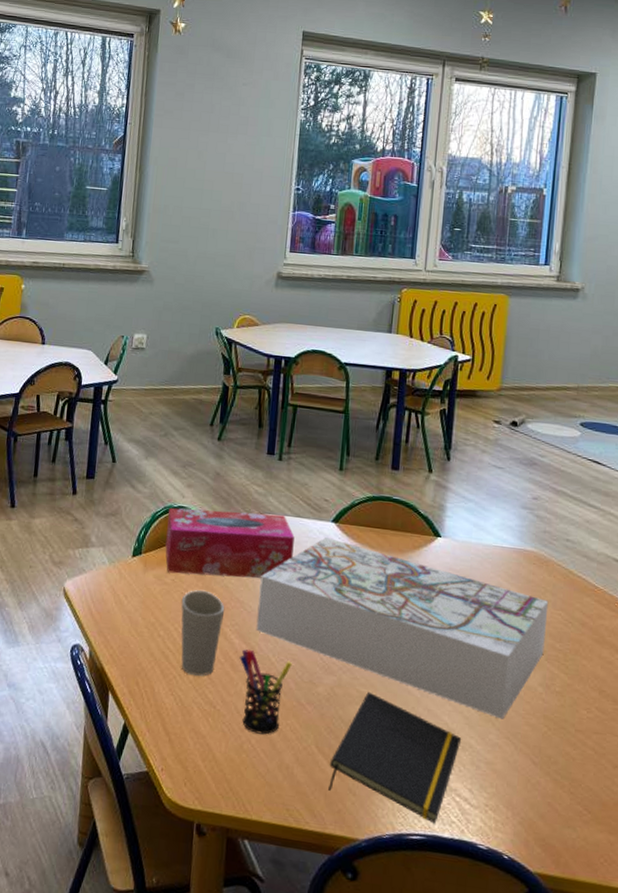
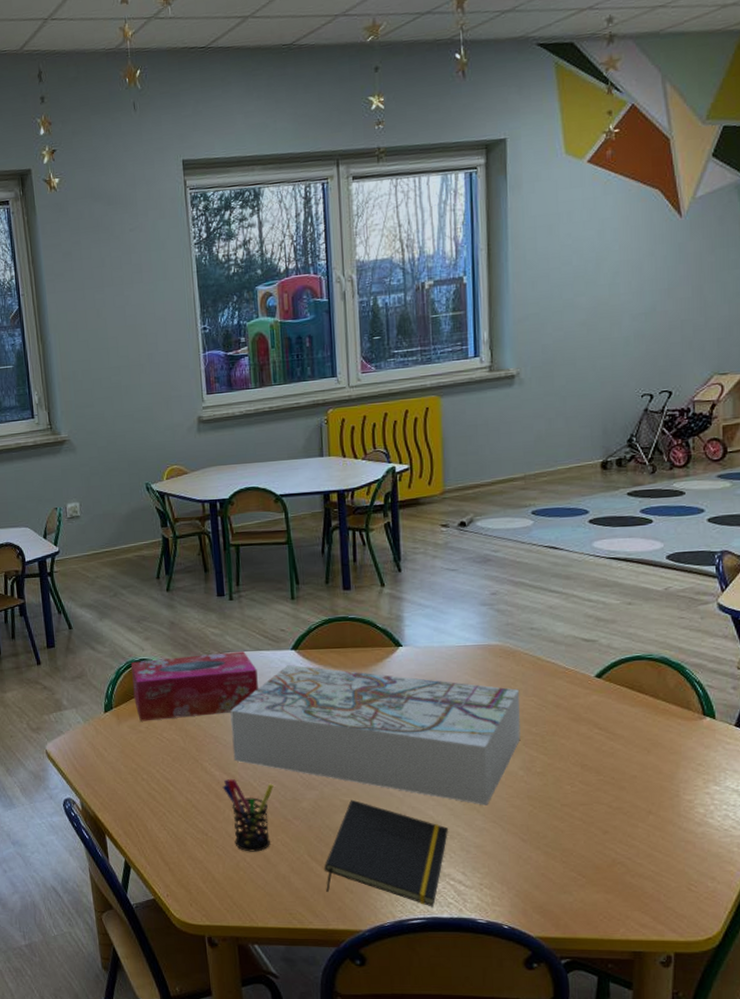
cup: present [181,590,225,676] -> none [158,733,202,809]

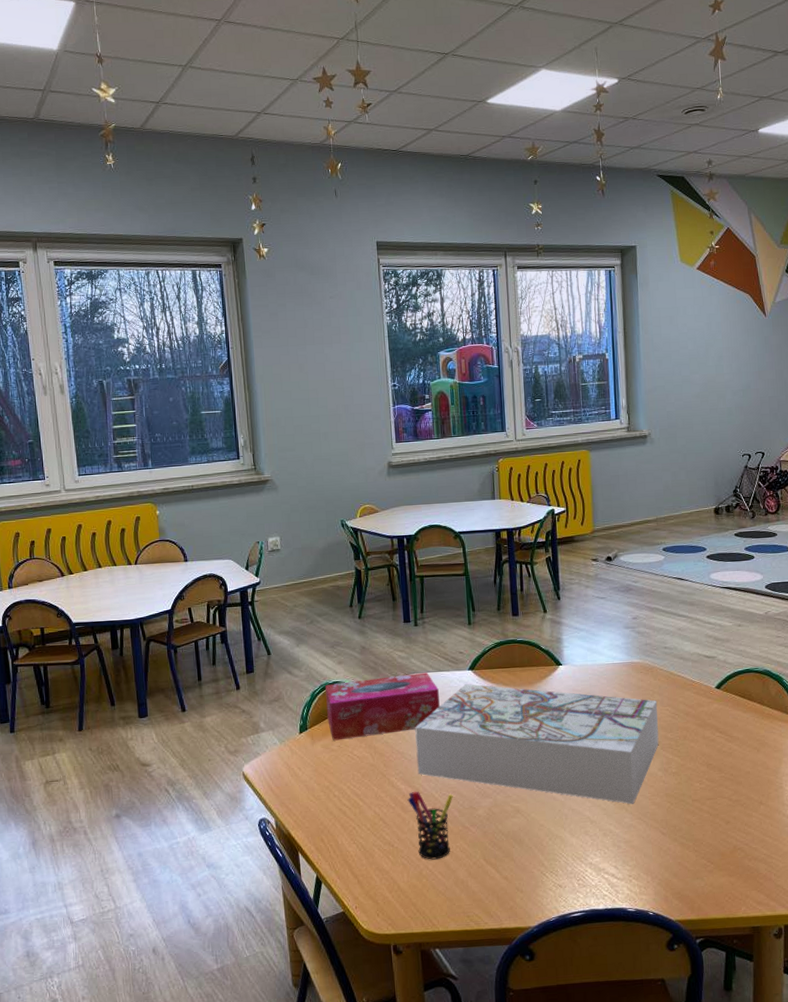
notepad: present [323,799,449,907] -> none [497,805,603,900]

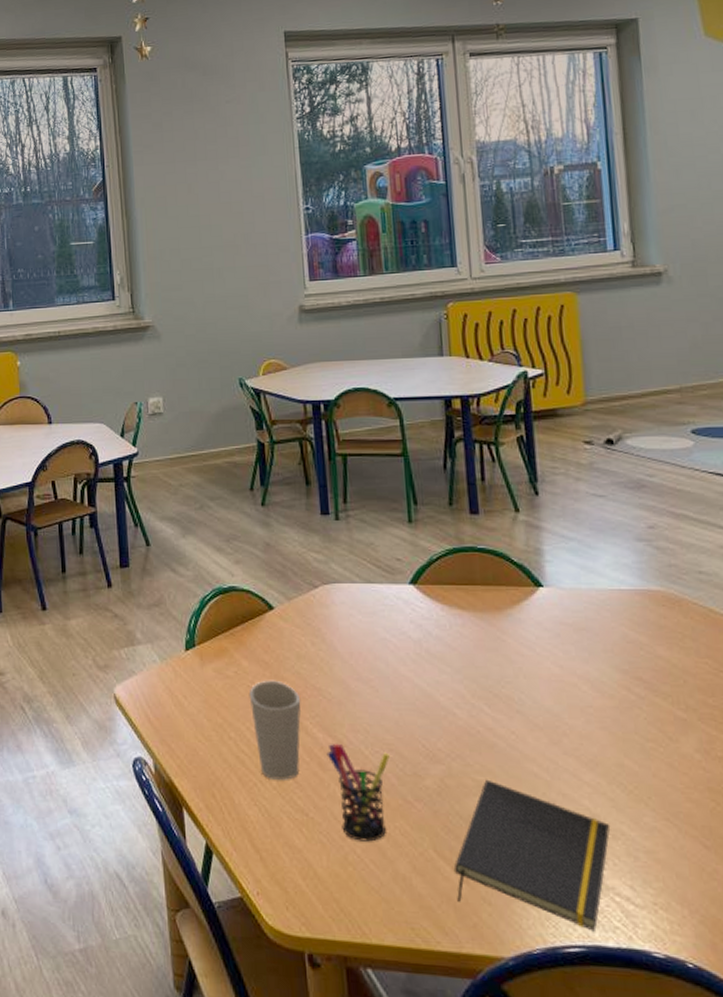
tissue box: present [325,672,440,741] -> none [218,582,370,664]
cup: none [349,750,389,823] -> present [249,681,302,780]
board game: present [415,684,659,804] -> none [336,603,695,797]
notepad: none [497,805,603,900] -> present [453,779,611,932]

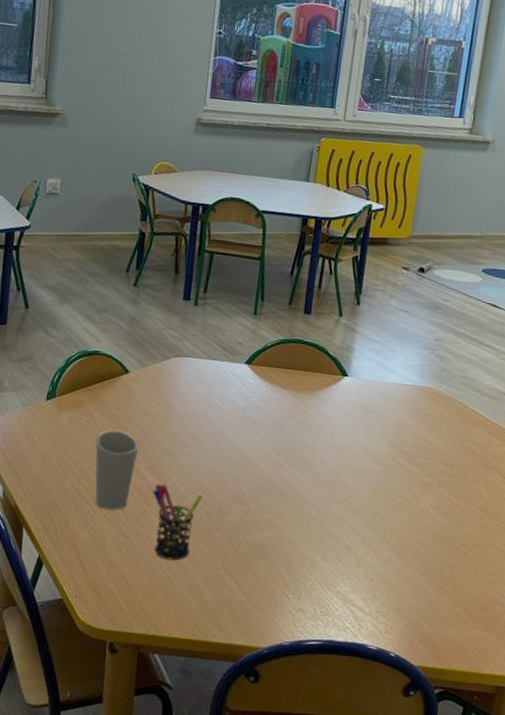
notepad: present [453,779,611,932] -> none [234,518,359,630]

